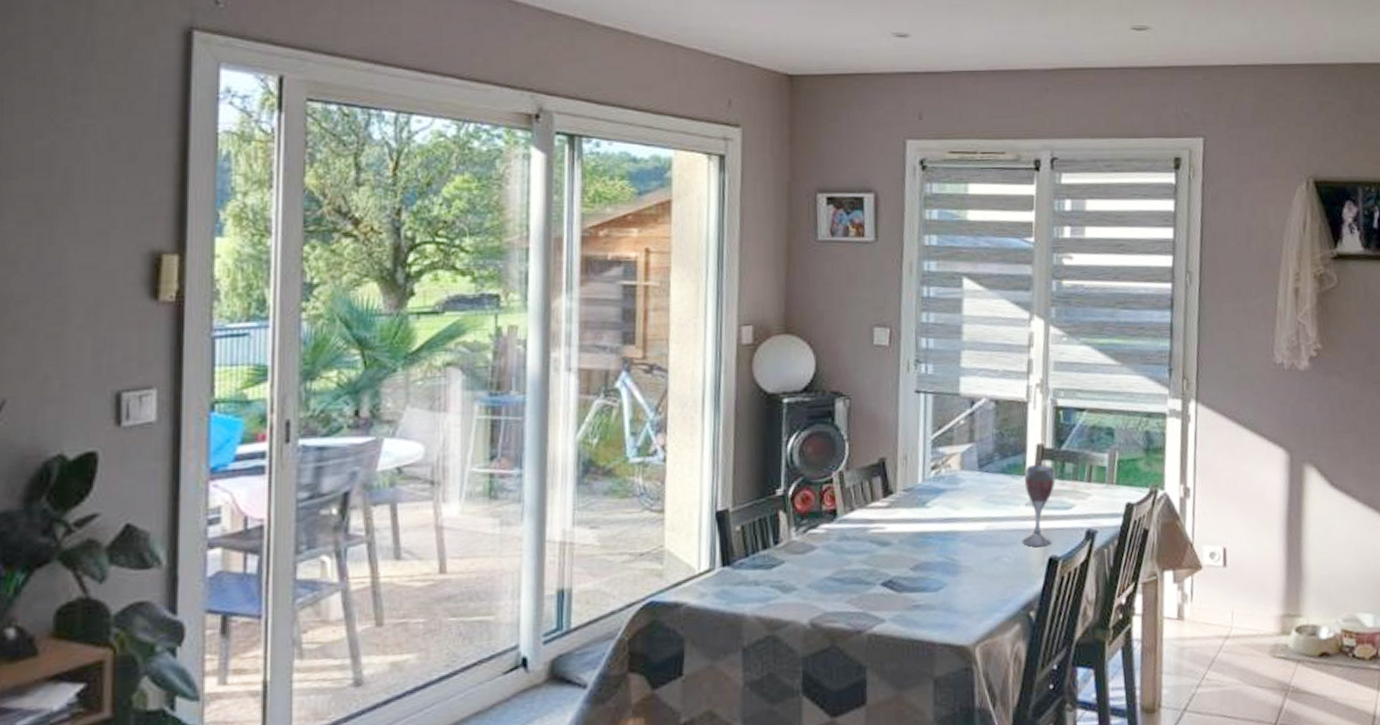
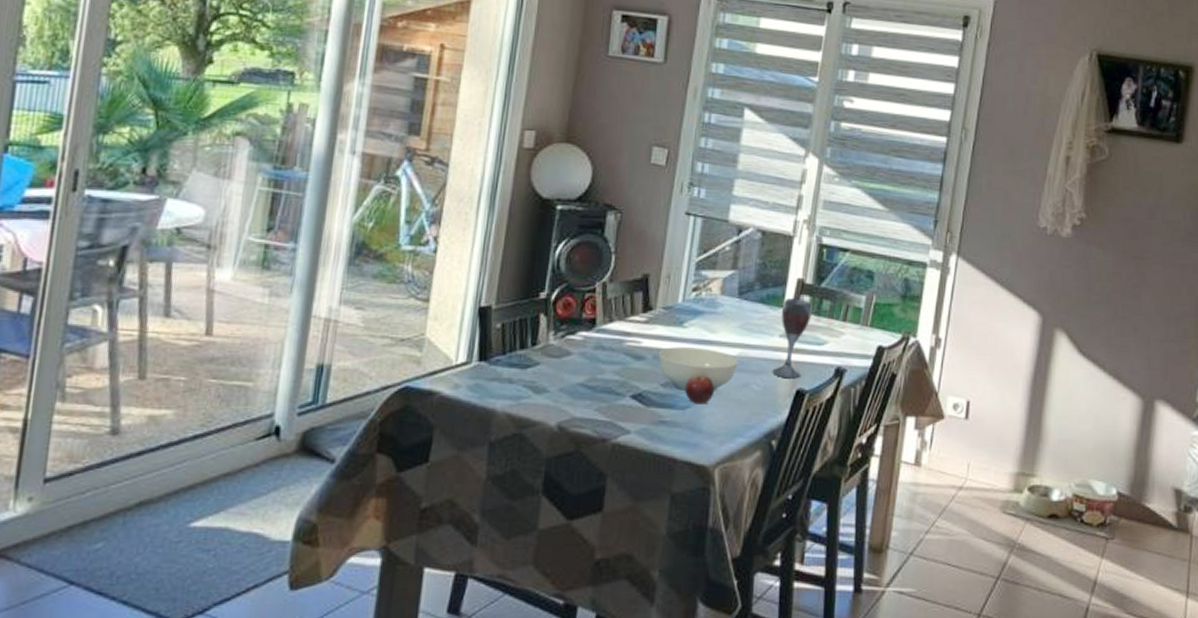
bowl: none [904,526,988,572] -> present [658,347,740,391]
fruit: none [935,553,966,584] -> present [685,374,715,404]

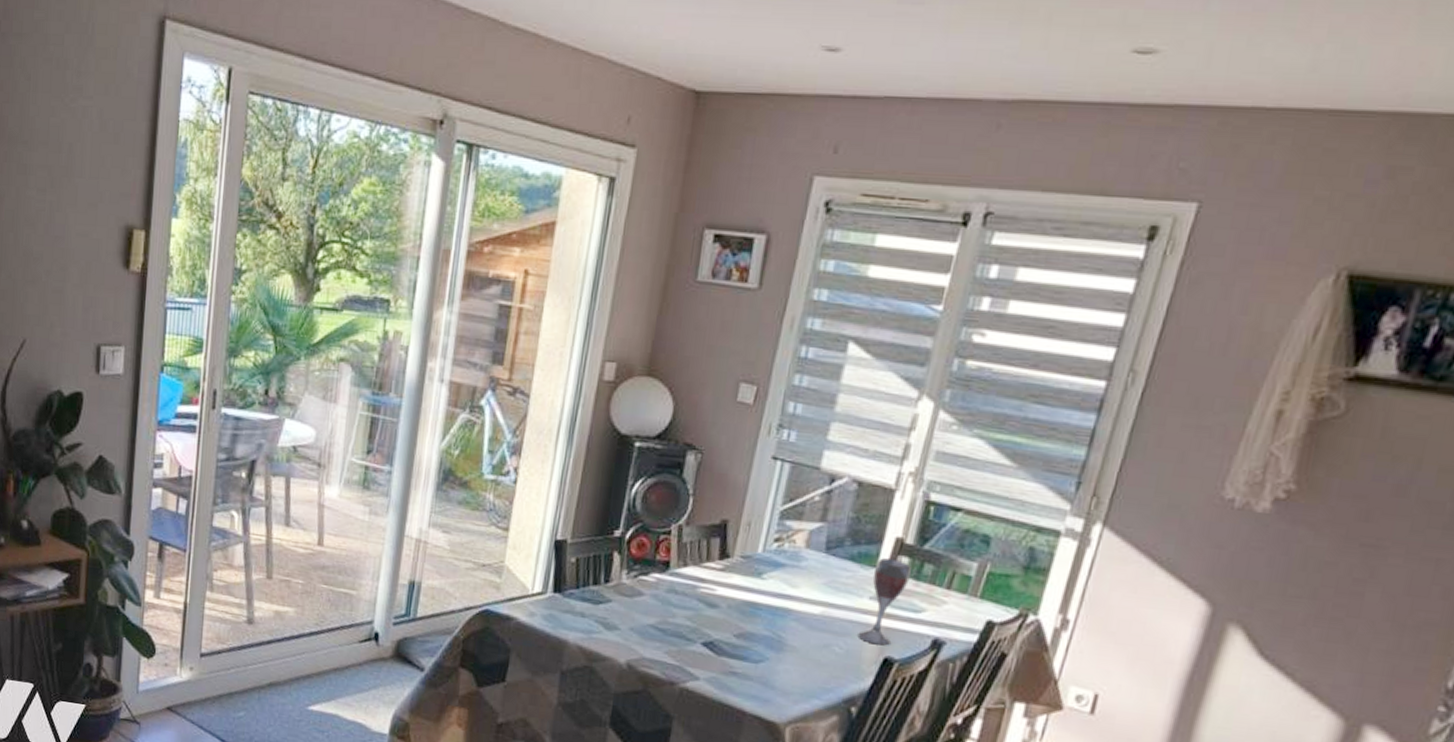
bowl: present [658,347,740,391] -> none [733,598,821,648]
fruit: present [685,374,715,404] -> none [759,629,792,660]

